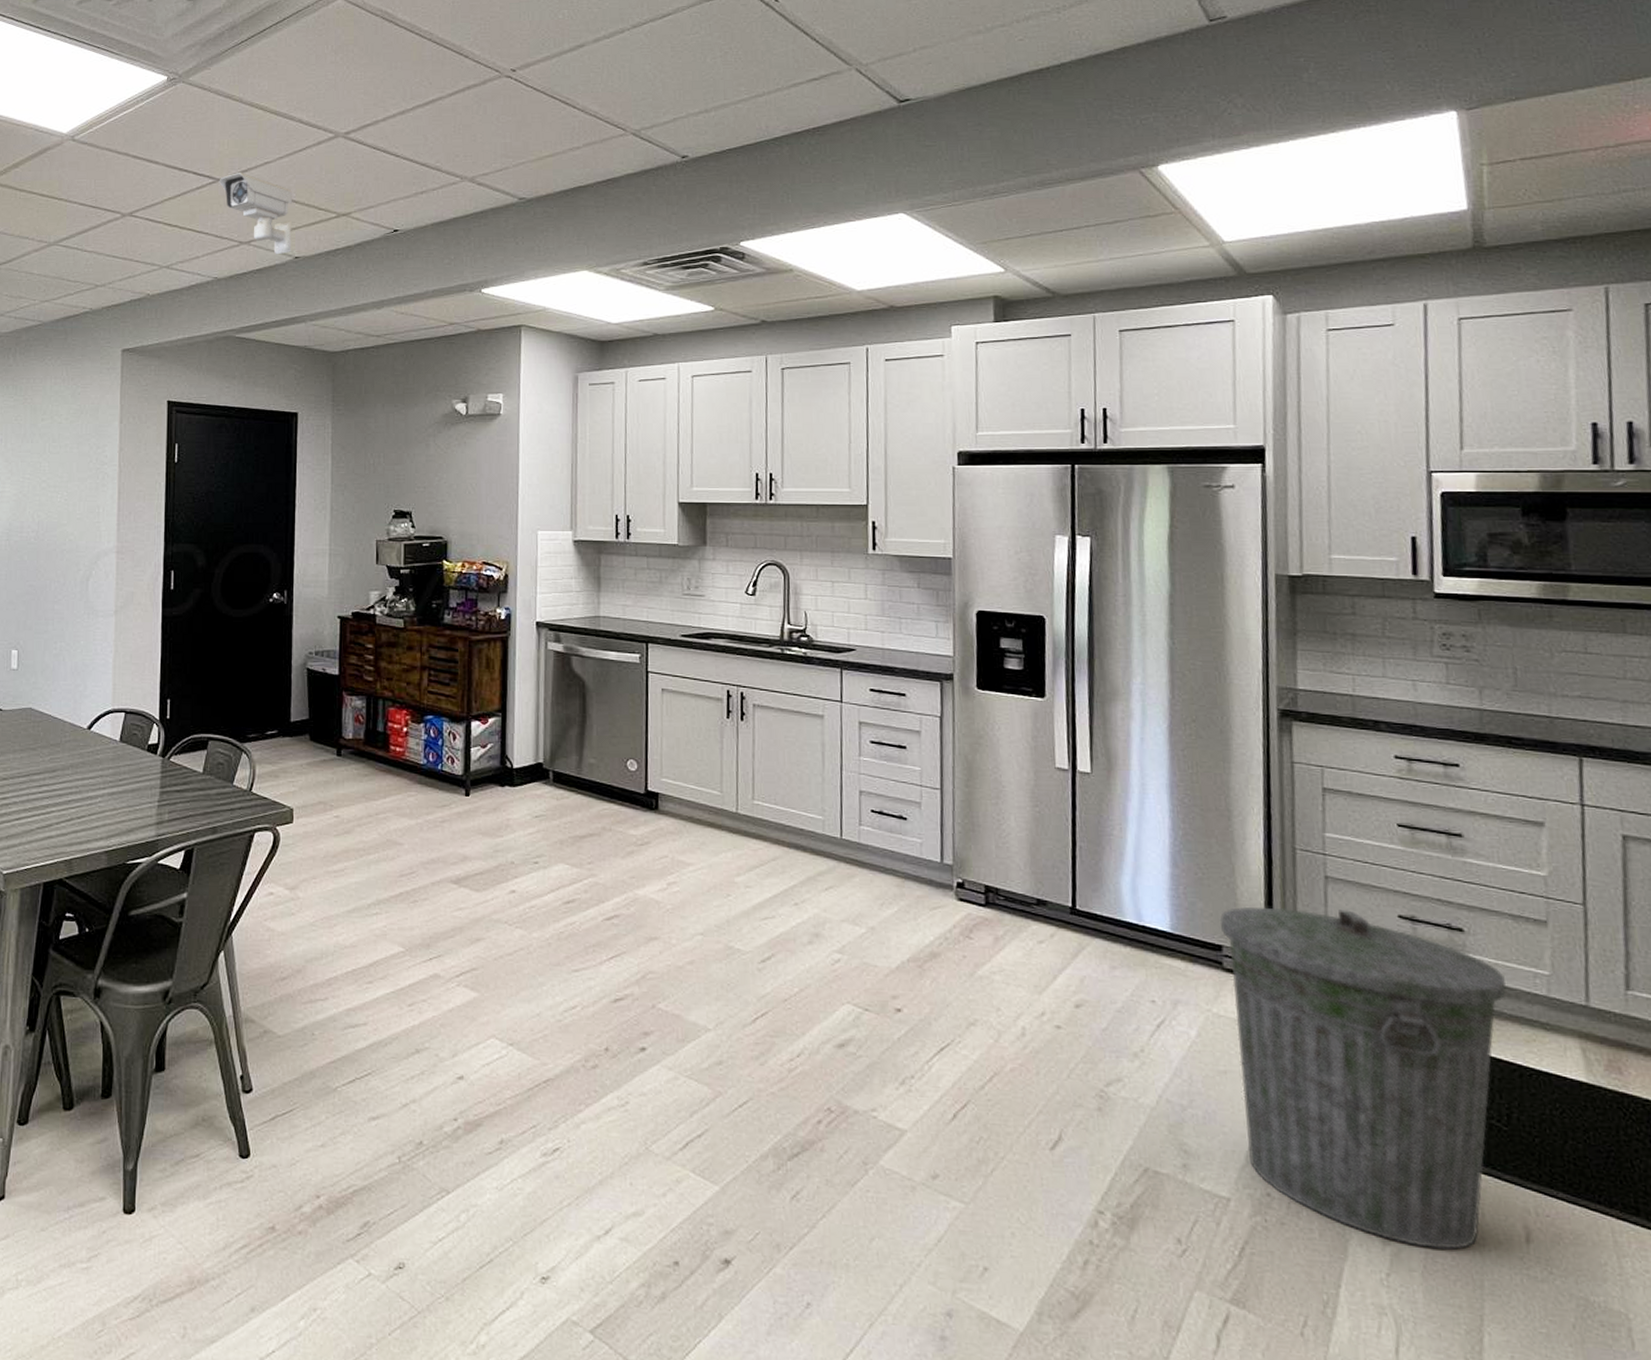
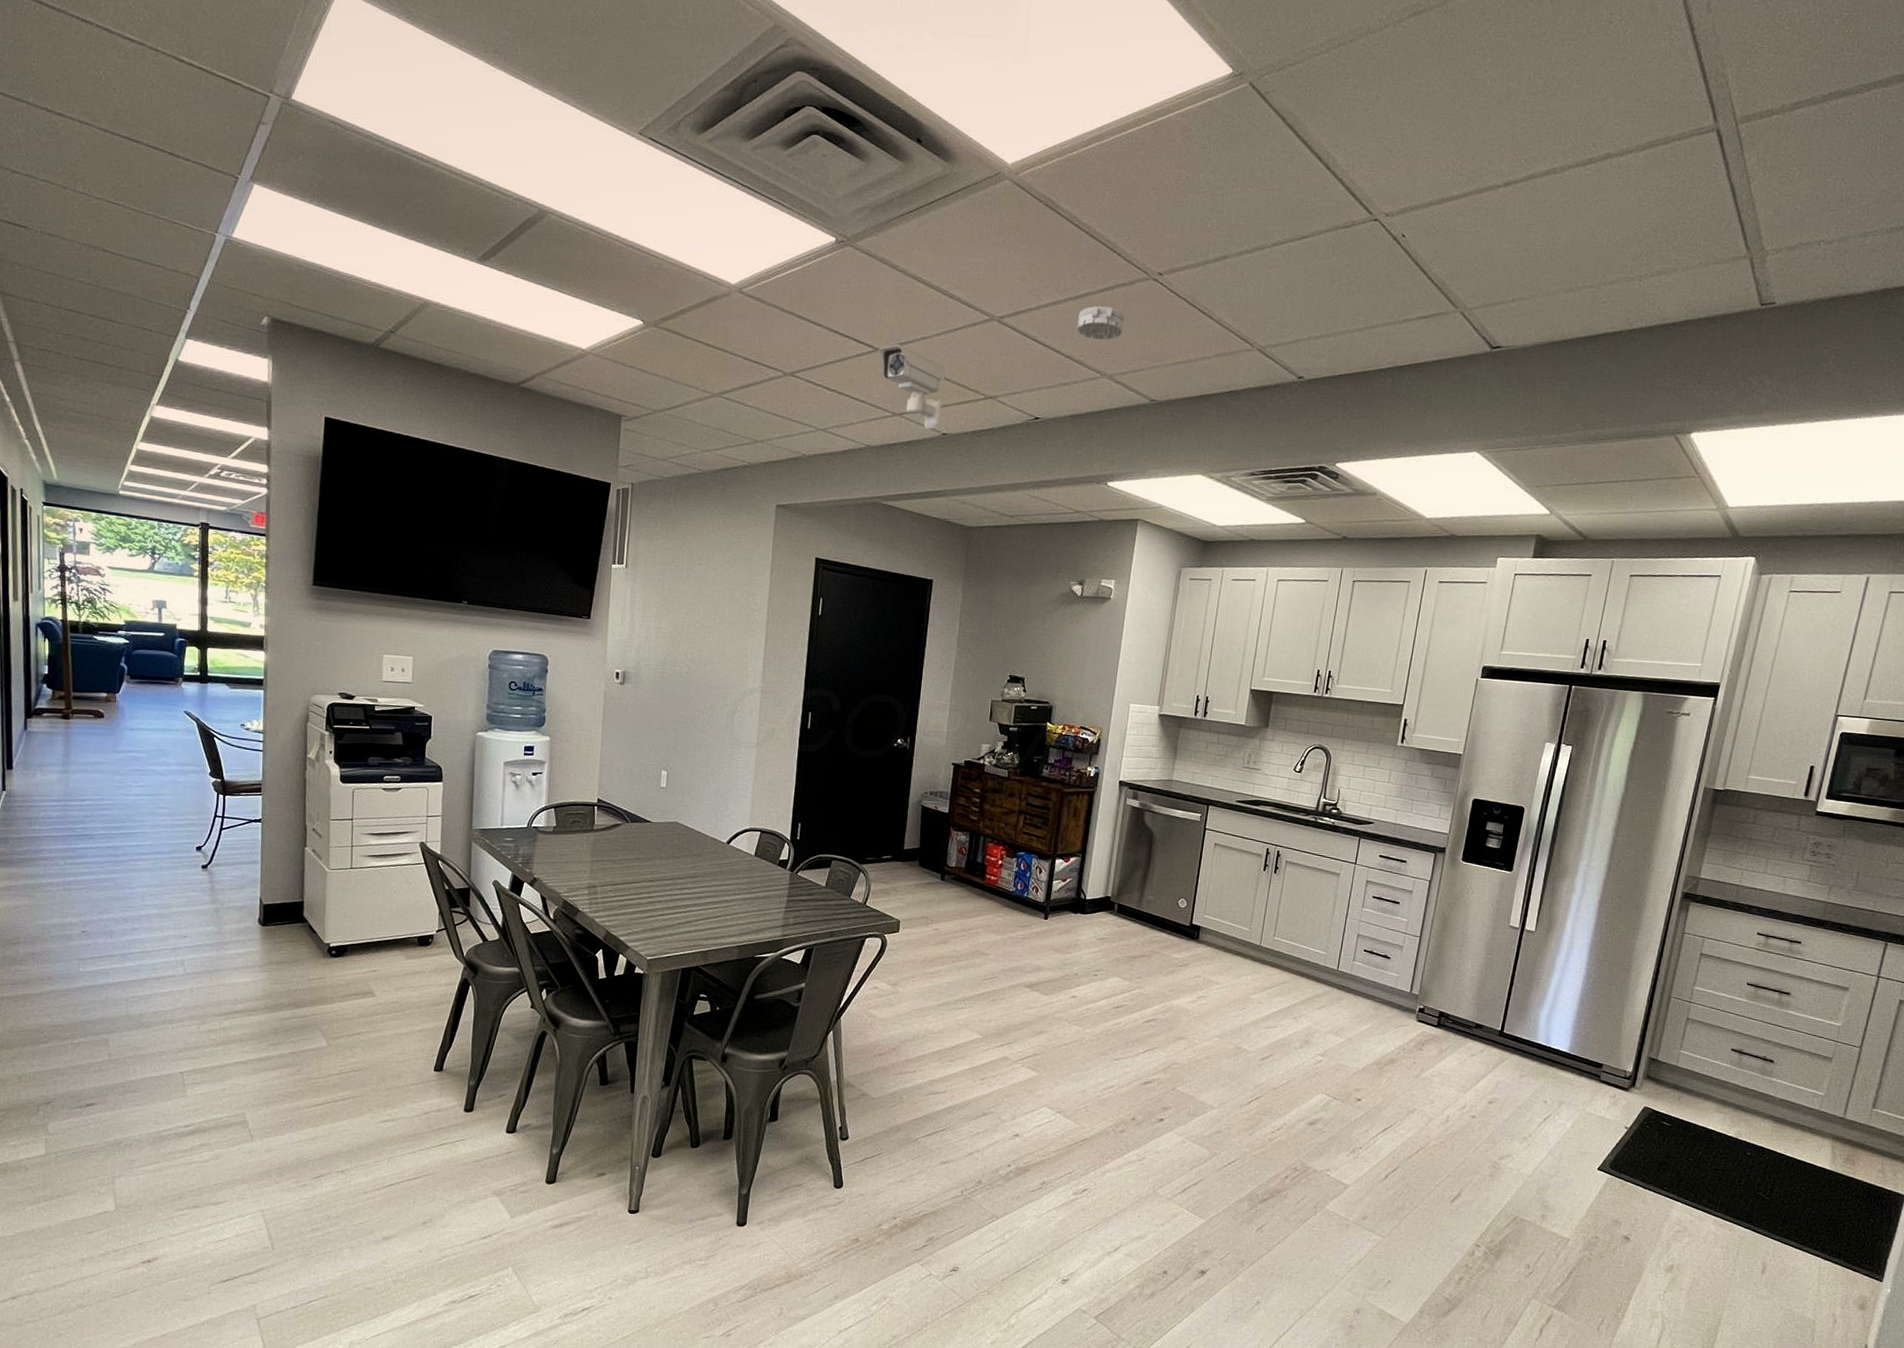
smoke detector: none [430,109,480,144] -> present [1077,305,1125,340]
trash can: present [1219,906,1507,1250] -> none [1589,1036,1794,1277]

